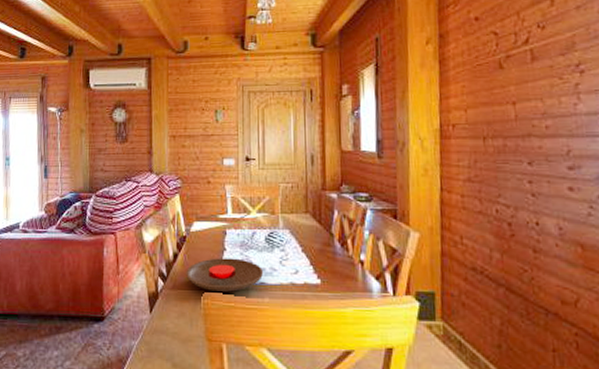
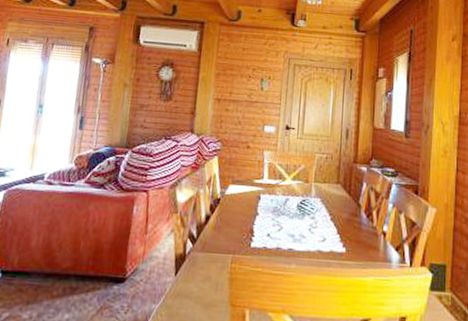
plate: present [186,258,264,292] -> none [216,222,293,257]

